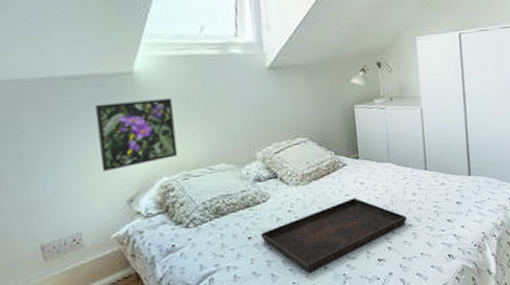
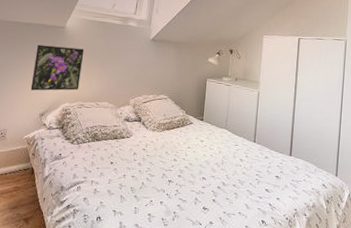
serving tray: present [260,197,407,273] -> none [120,151,232,203]

